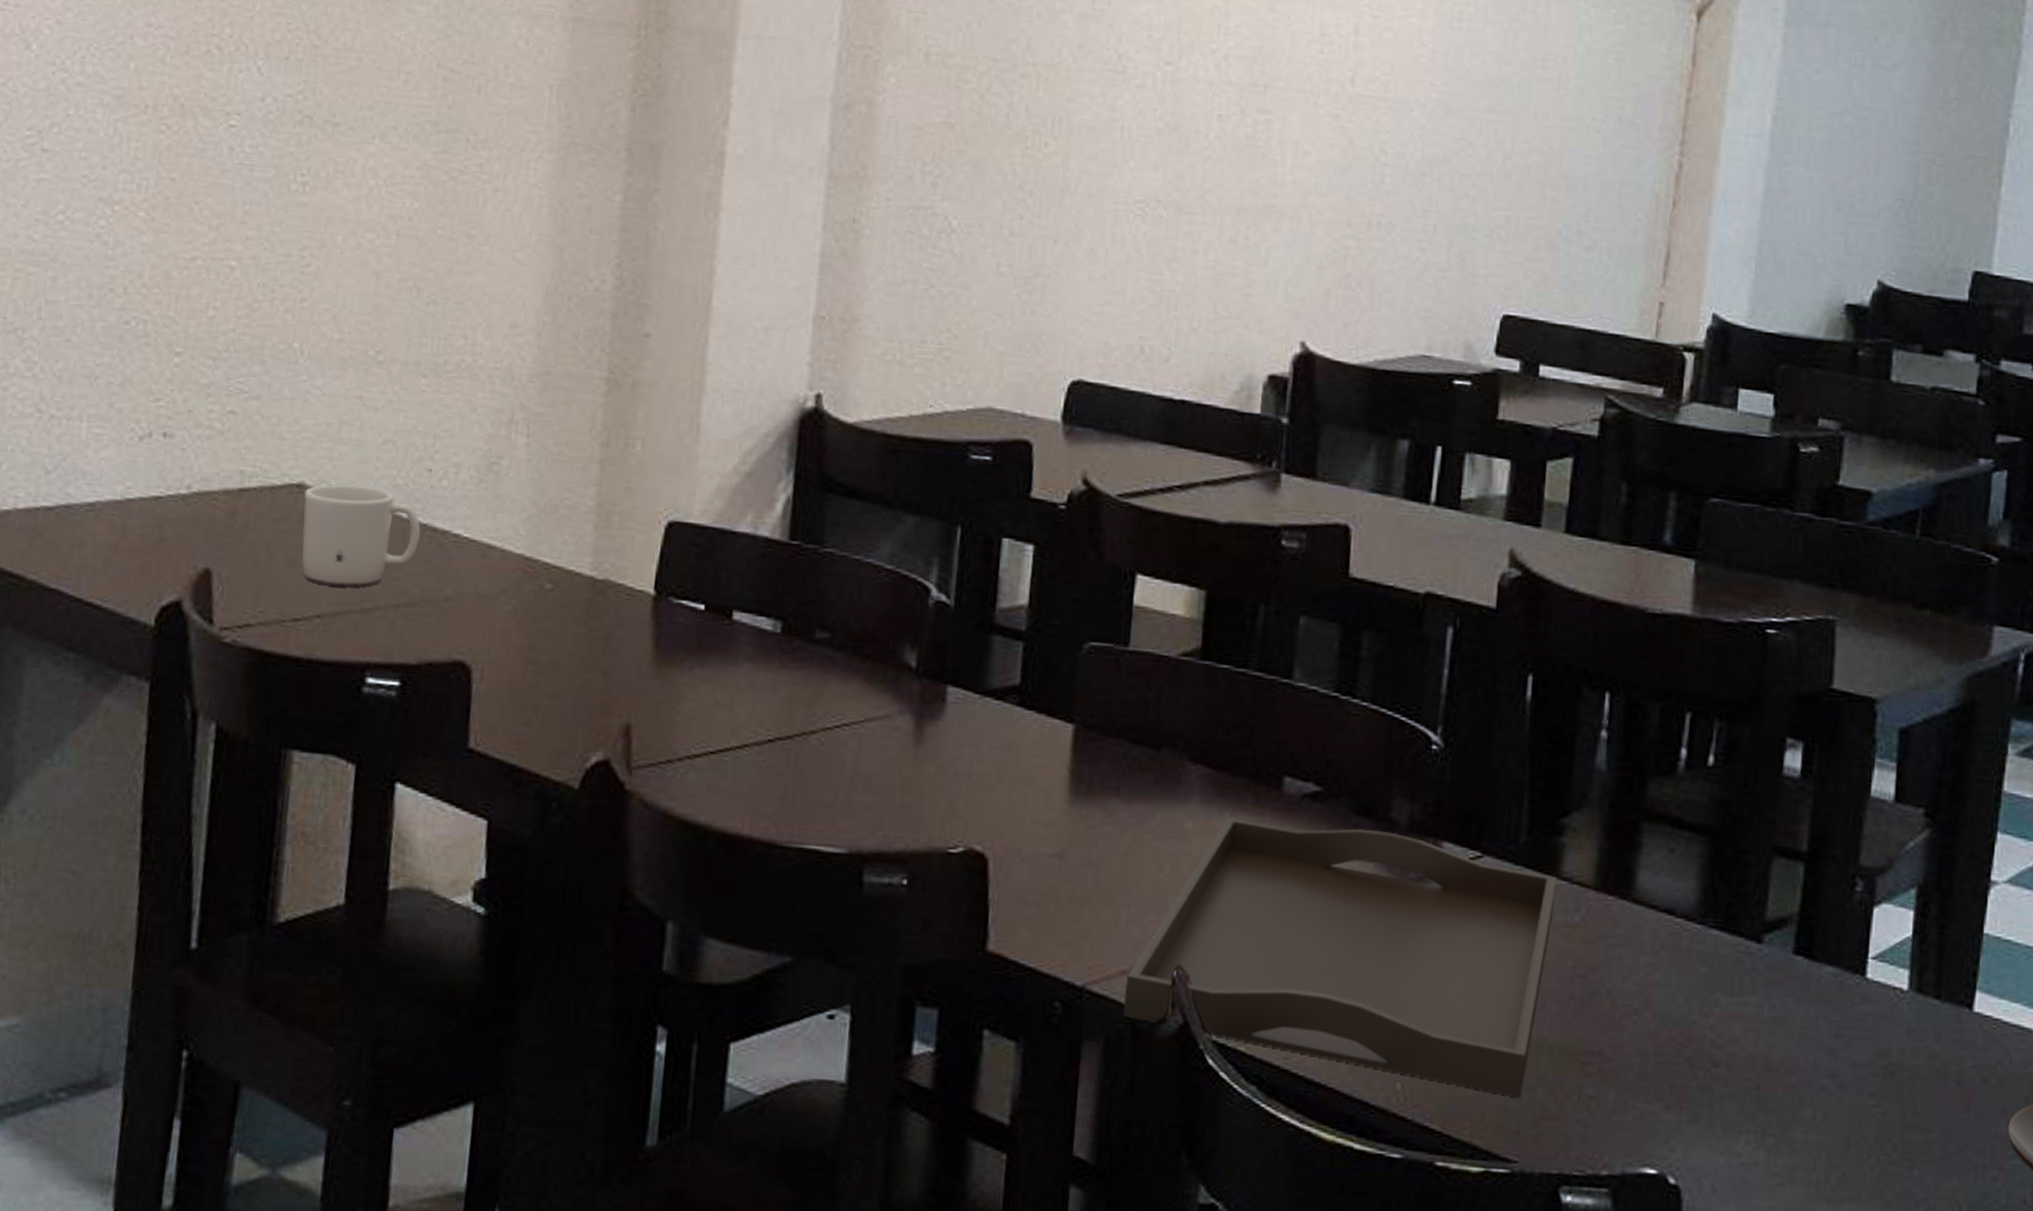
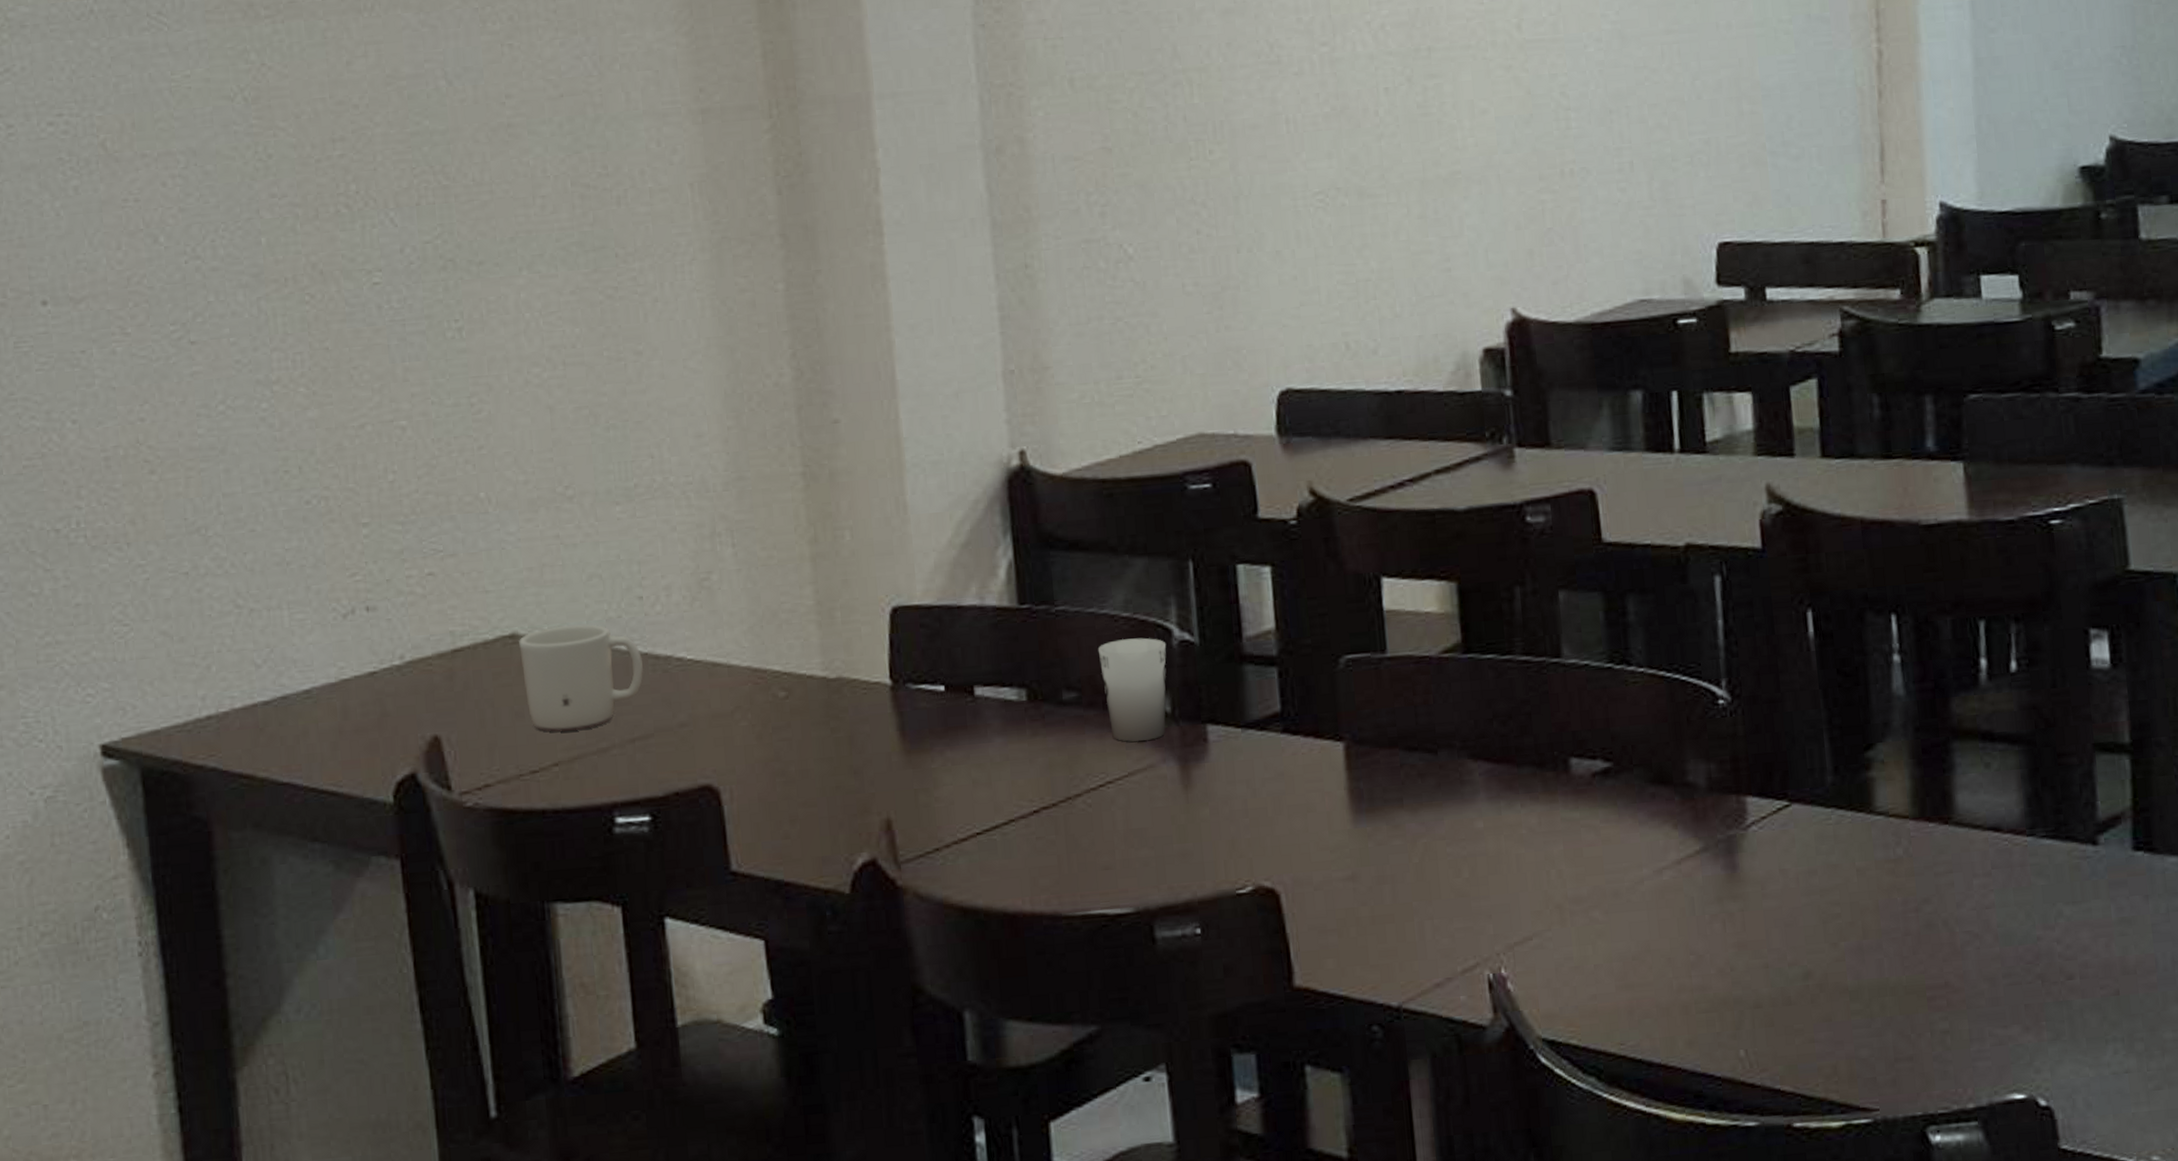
cup: none [855,589,923,691] -> present [1097,637,1167,742]
tray: present [1122,818,1558,1098] -> none [1442,796,1874,1045]

